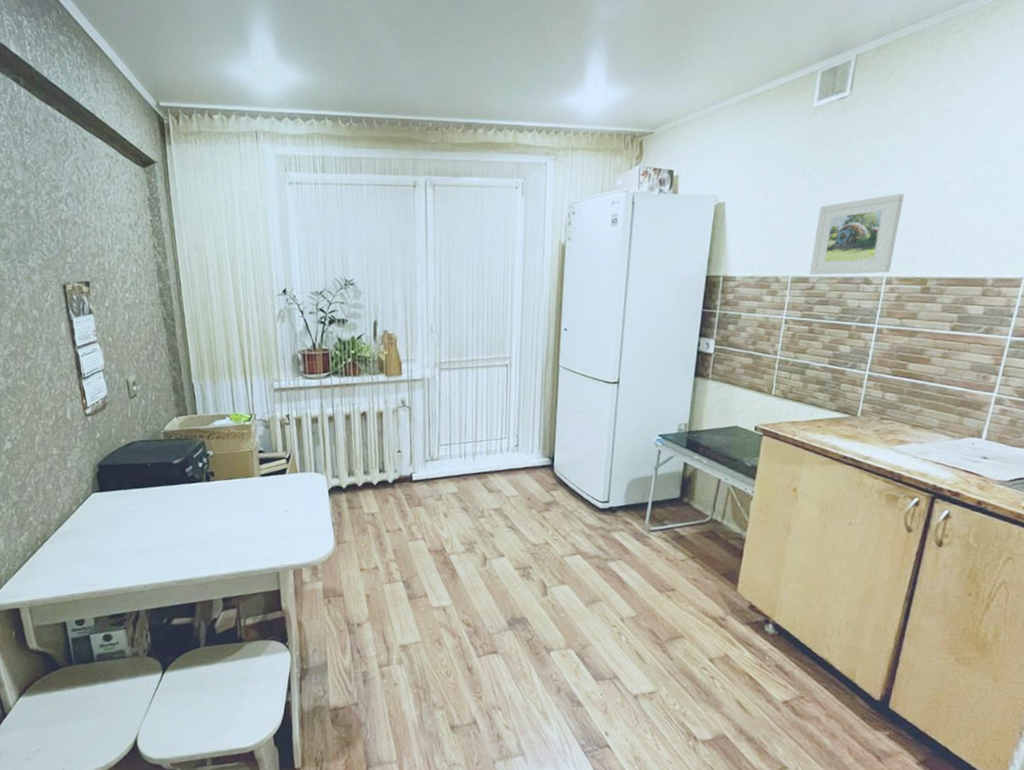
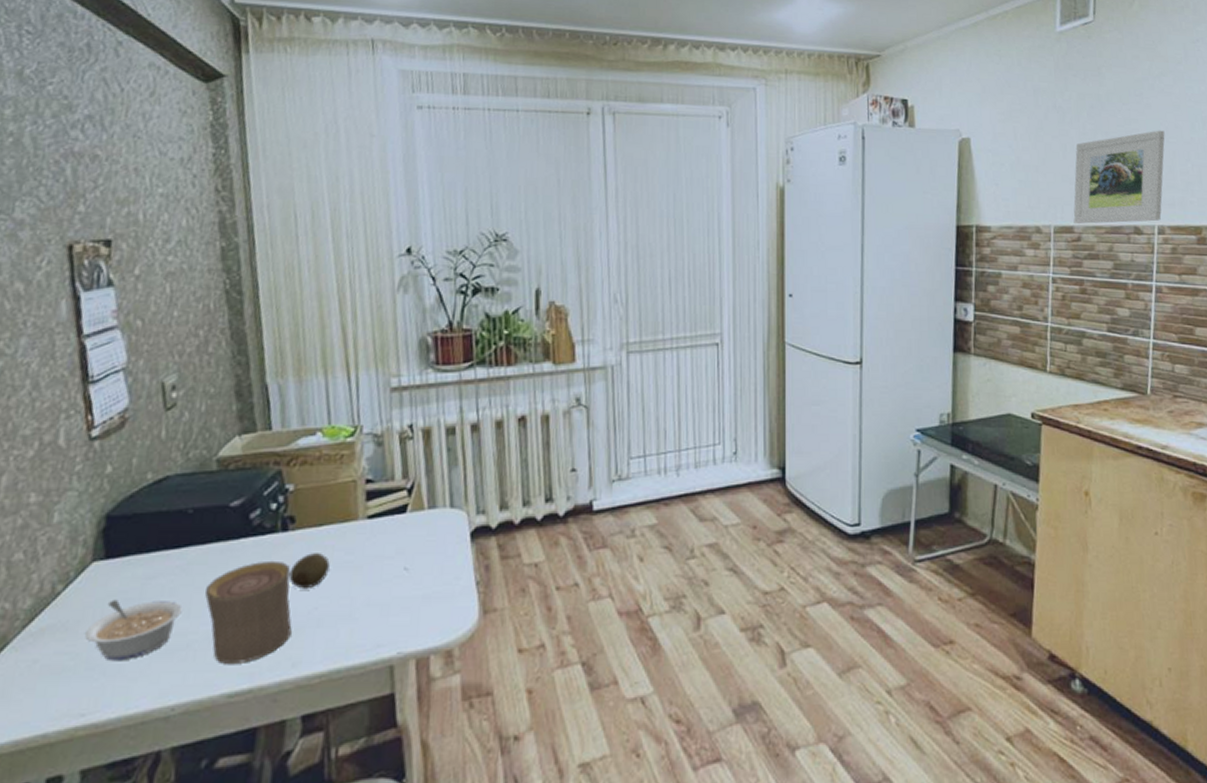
legume: none [90,517,147,555] -> present [84,599,183,662]
cup: none [161,499,215,563] -> present [205,560,292,664]
fruit: none [211,497,237,520] -> present [288,553,330,590]

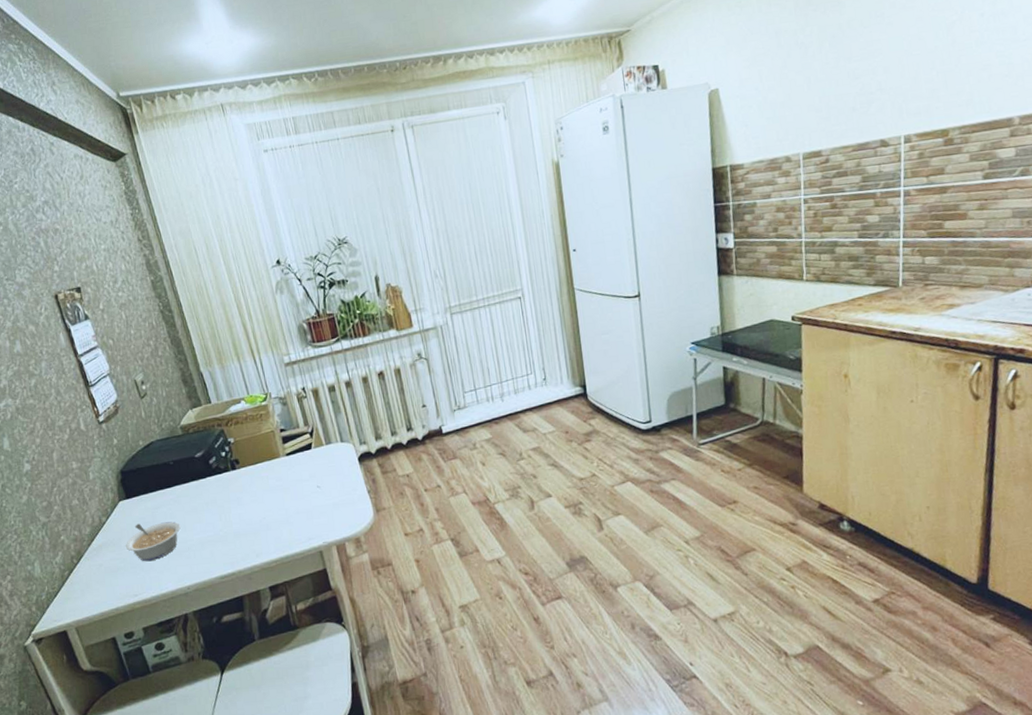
cup: present [205,560,292,664] -> none [192,489,252,558]
fruit: present [288,553,330,590] -> none [242,482,268,507]
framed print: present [1073,130,1165,224] -> none [819,45,909,147]

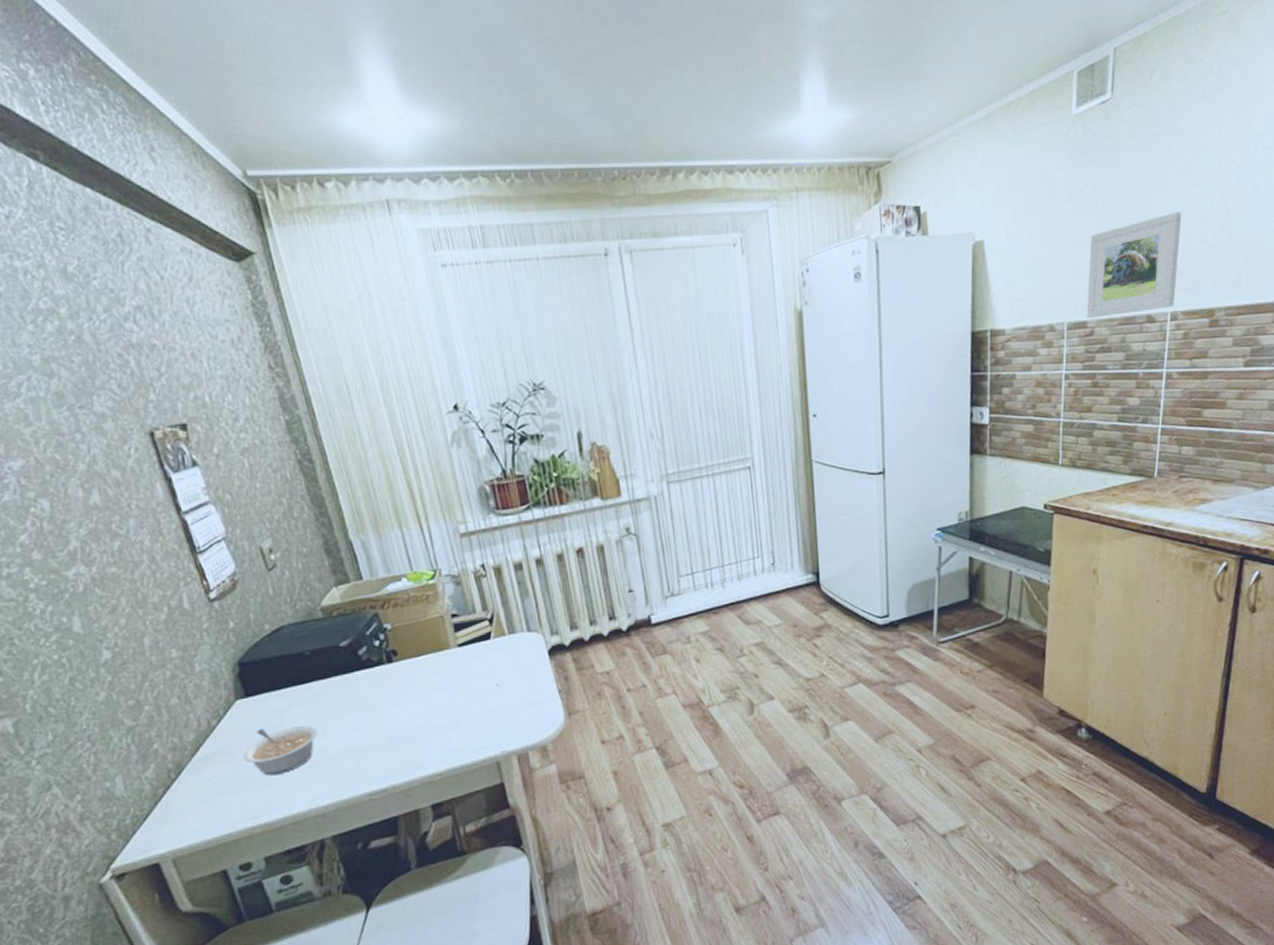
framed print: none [819,45,909,147] -> present [1087,211,1182,318]

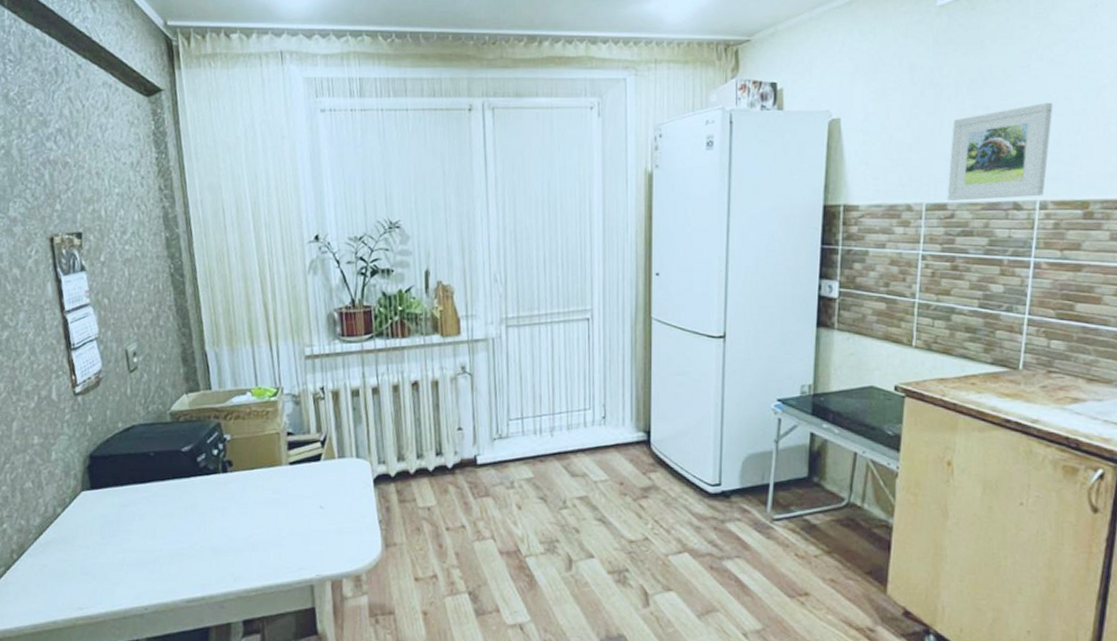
legume: present [242,726,318,776] -> none [78,521,150,569]

